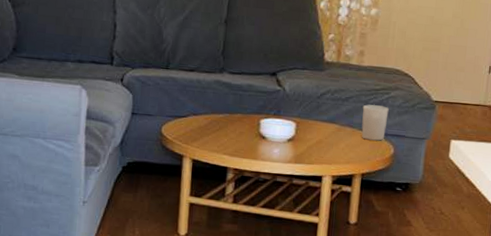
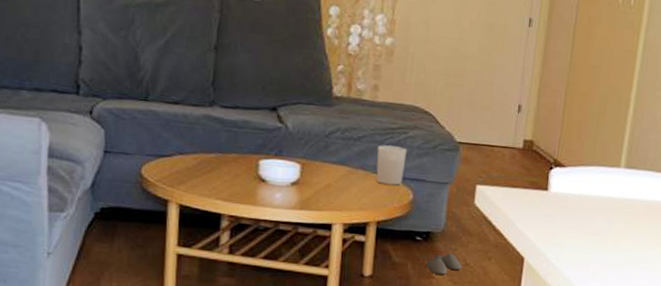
slippers: none [406,202,438,223] -> present [427,253,462,275]

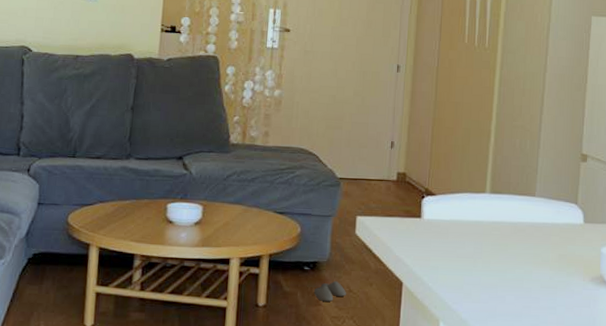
candle holder: present [376,144,407,186] -> none [268,183,295,220]

